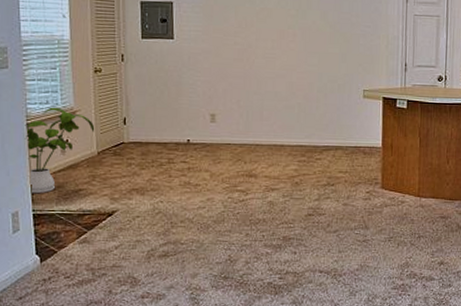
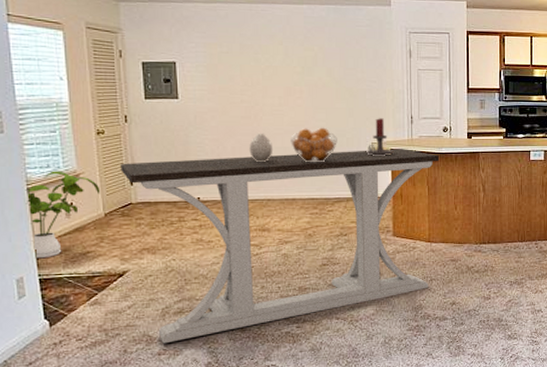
dining table: none [115,97,432,287] -> present [120,149,439,344]
vase: none [240,76,264,106] -> present [249,133,273,162]
fruit basket: none [282,72,329,109] -> present [291,127,337,163]
candle holder: none [358,64,386,104] -> present [366,118,394,156]

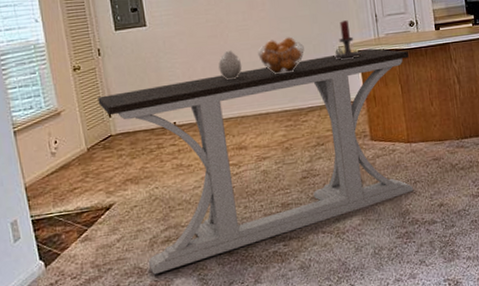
house plant: present [25,171,101,259] -> none [12,110,82,200]

